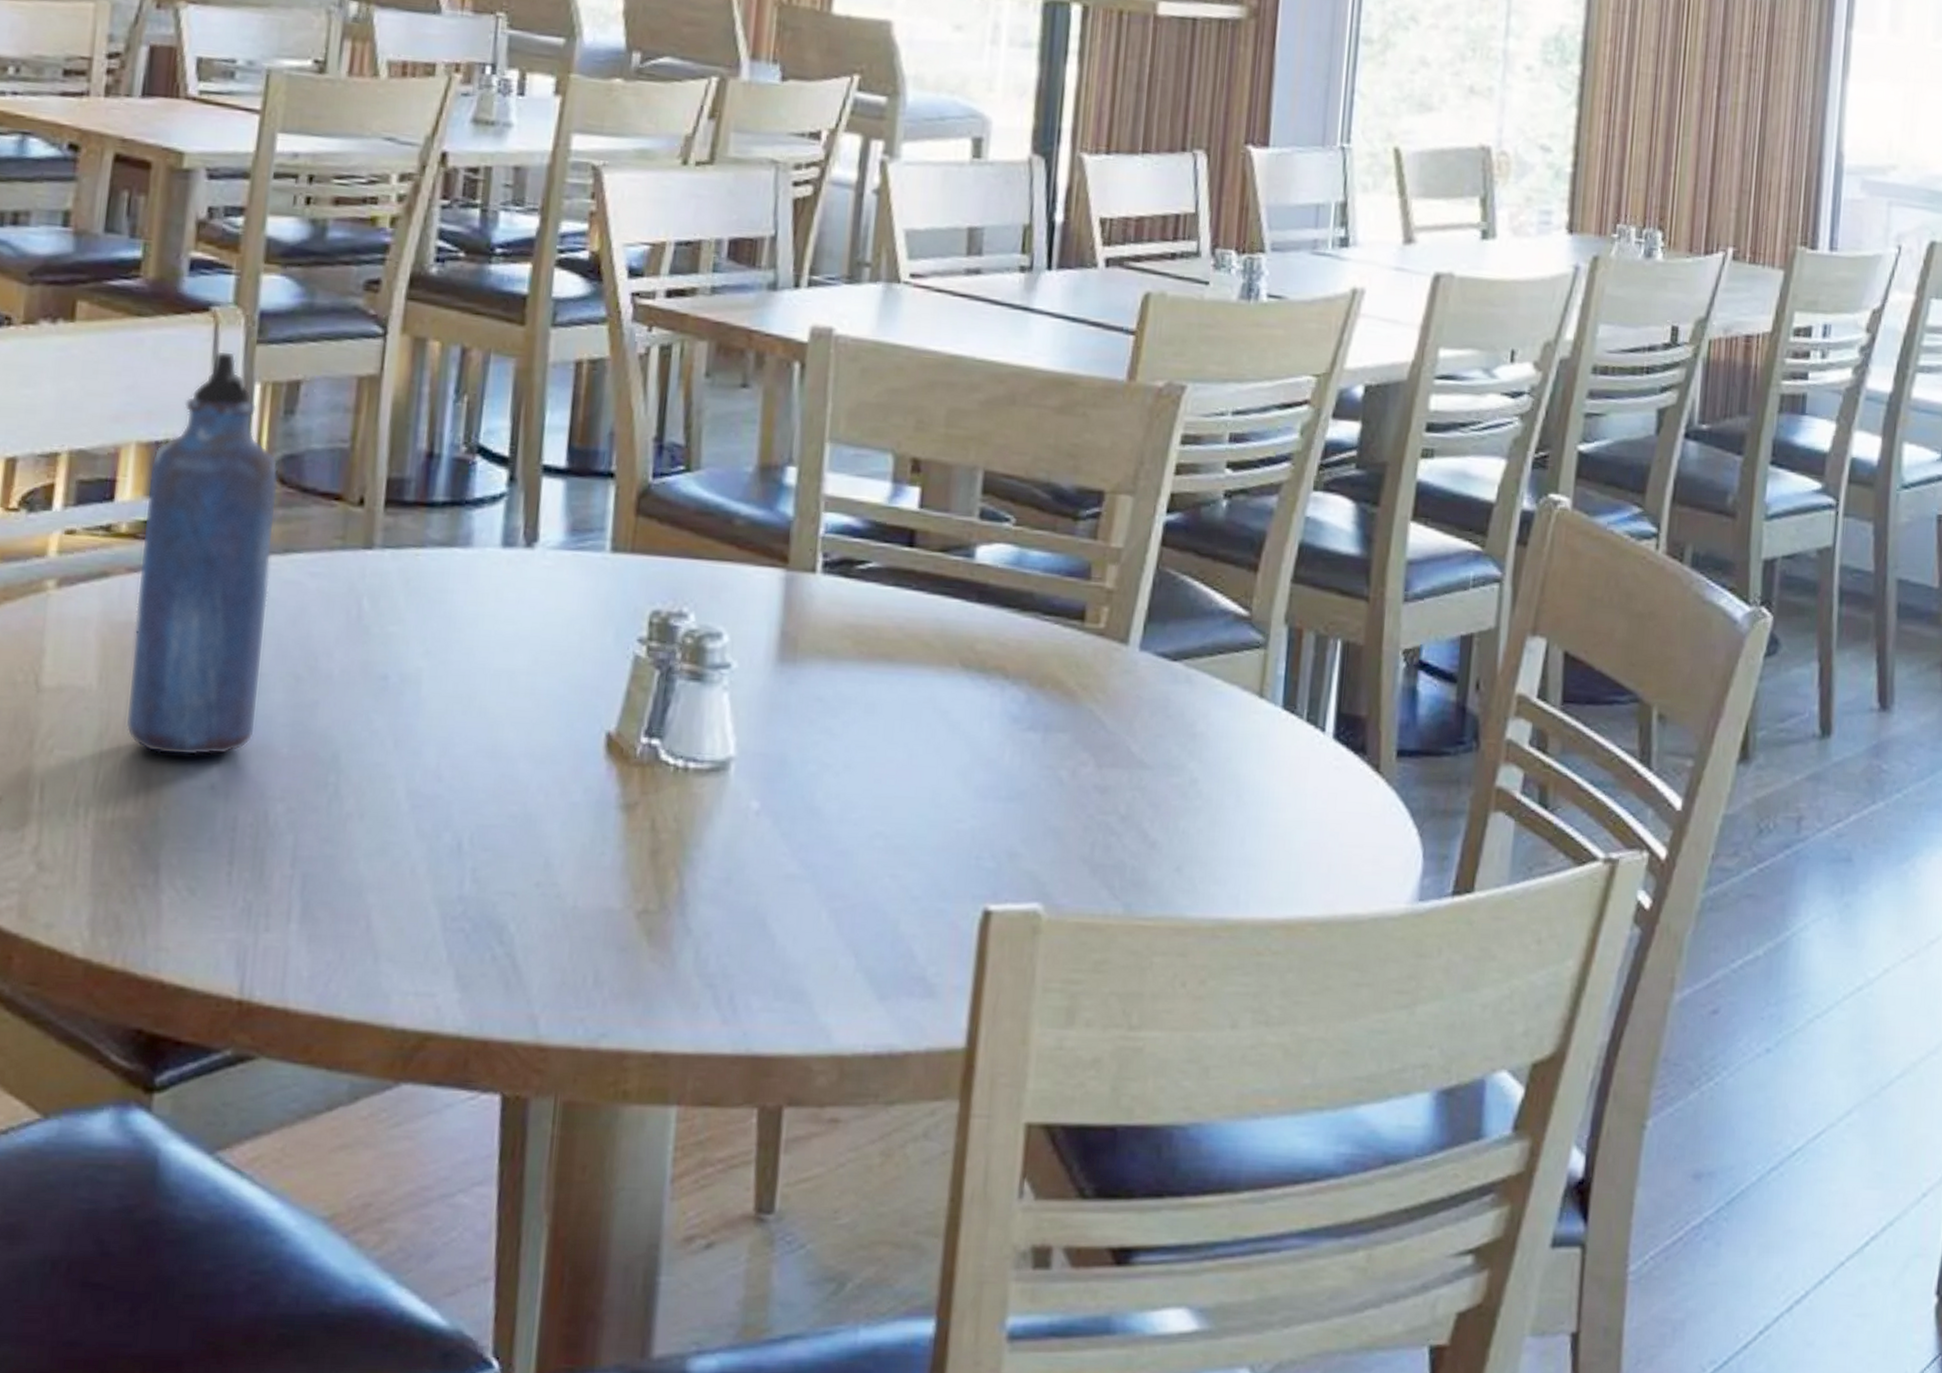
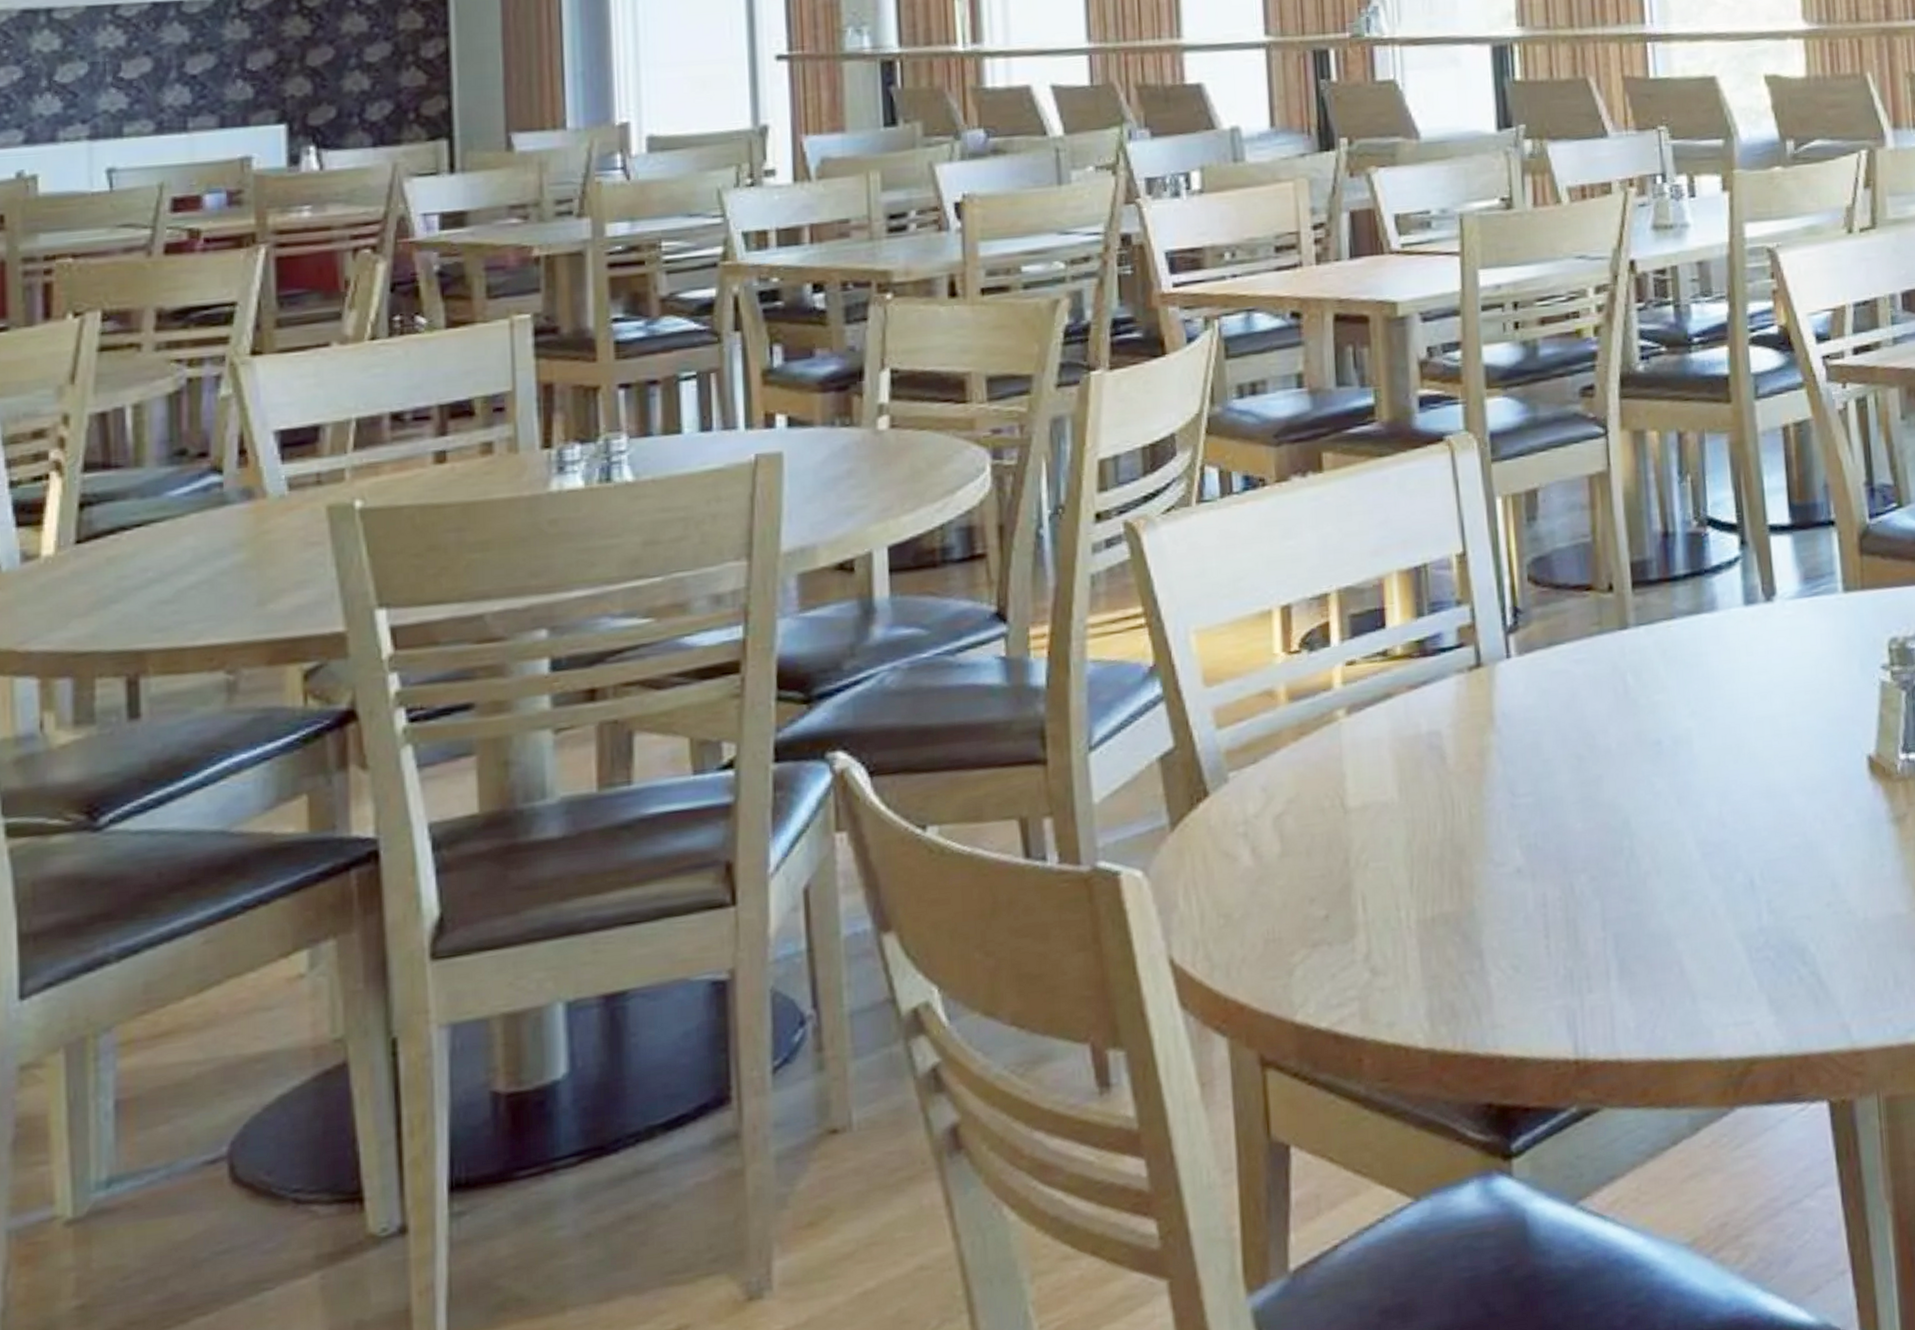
water bottle: present [126,350,279,756] -> none [1414,473,1549,849]

